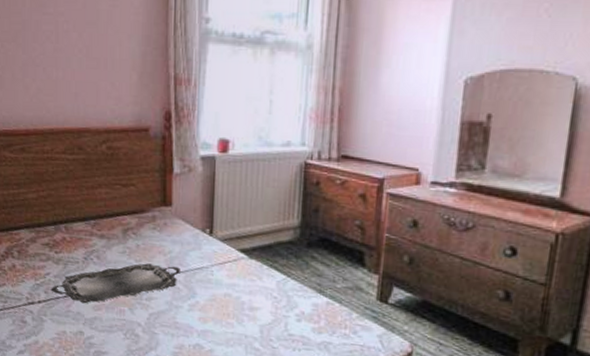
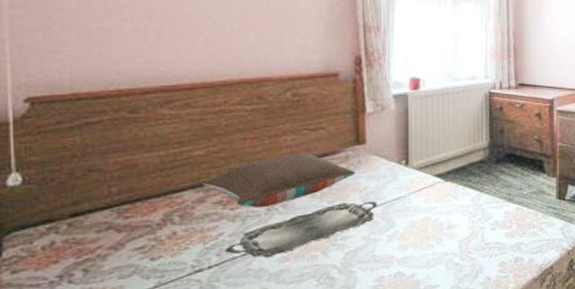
pillow: none [34,207,161,256] -> present [202,153,355,208]

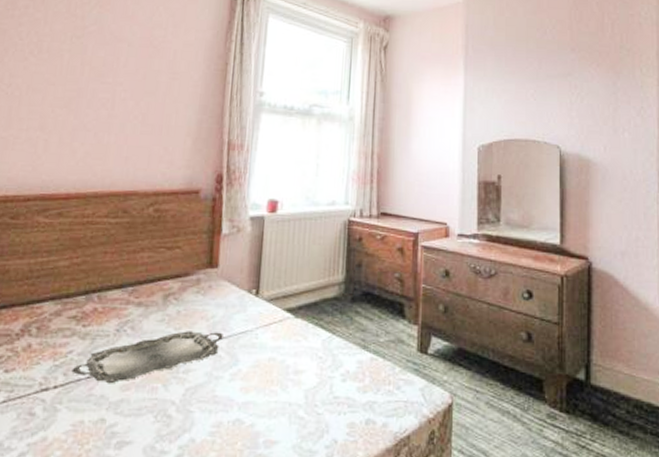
pillow: present [202,153,355,208] -> none [61,272,205,328]

